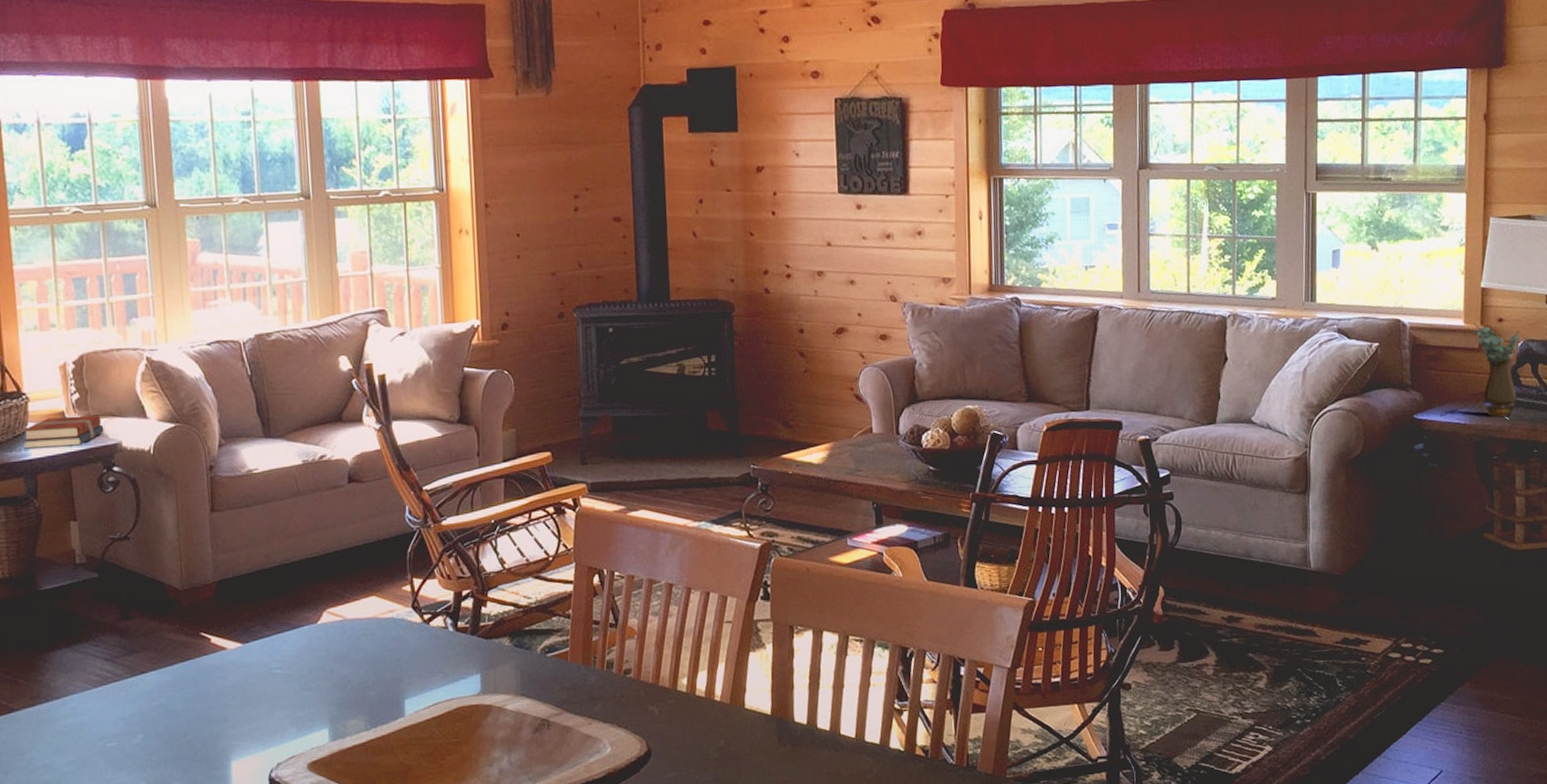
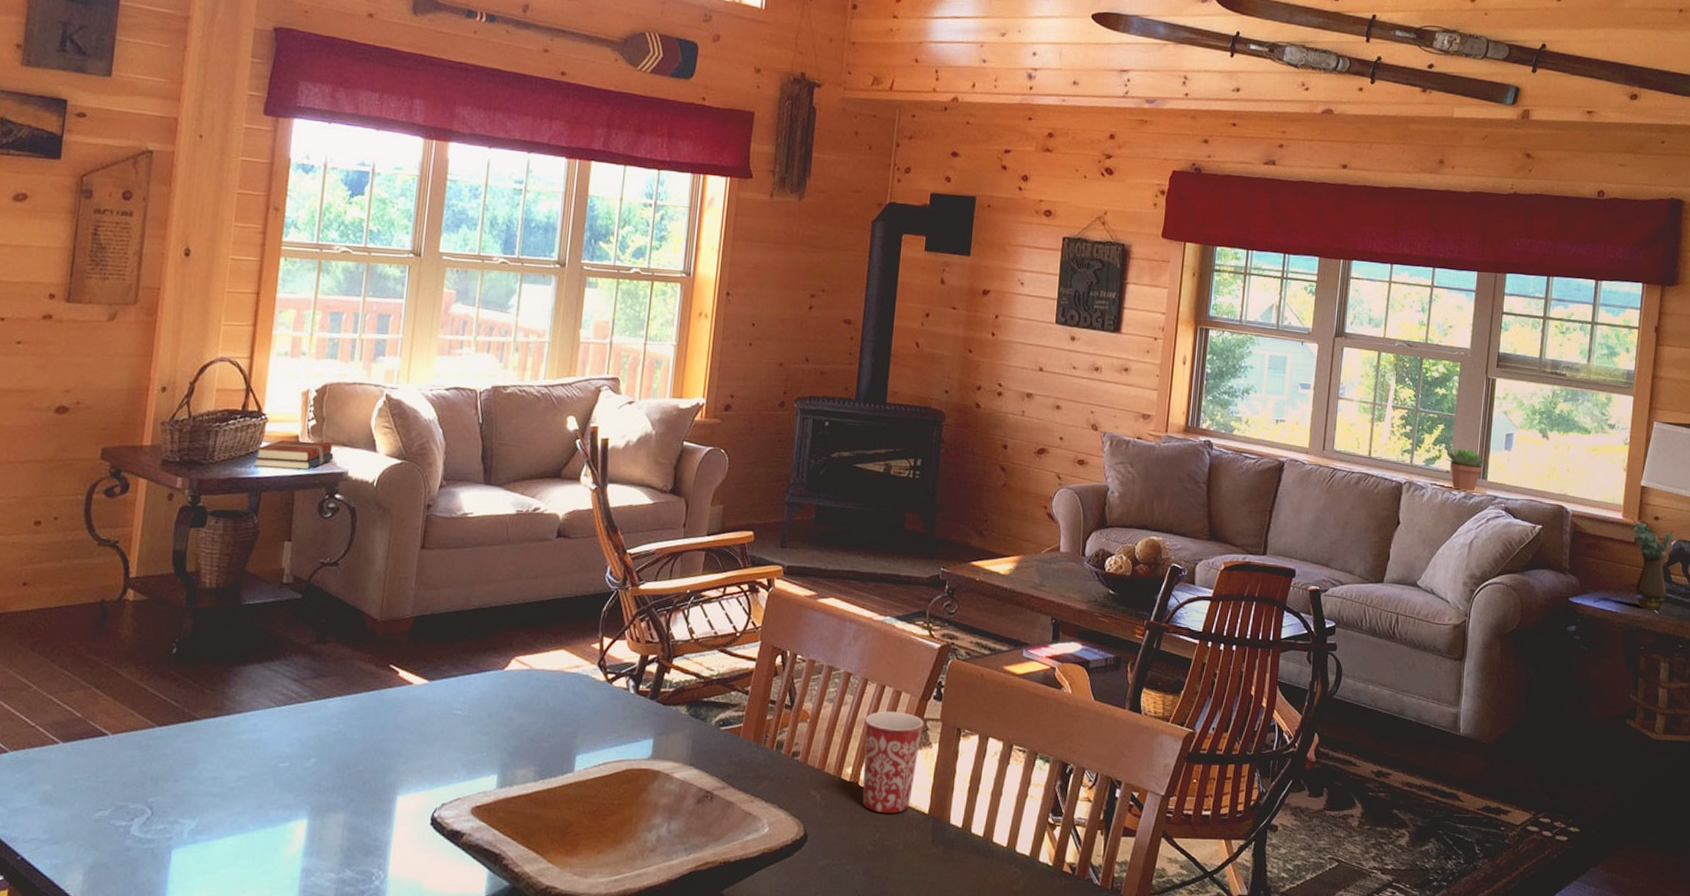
mug: none [693,616,755,720] -> present [862,711,924,813]
succulent plant: none [1269,270,1314,317] -> present [1445,448,1486,492]

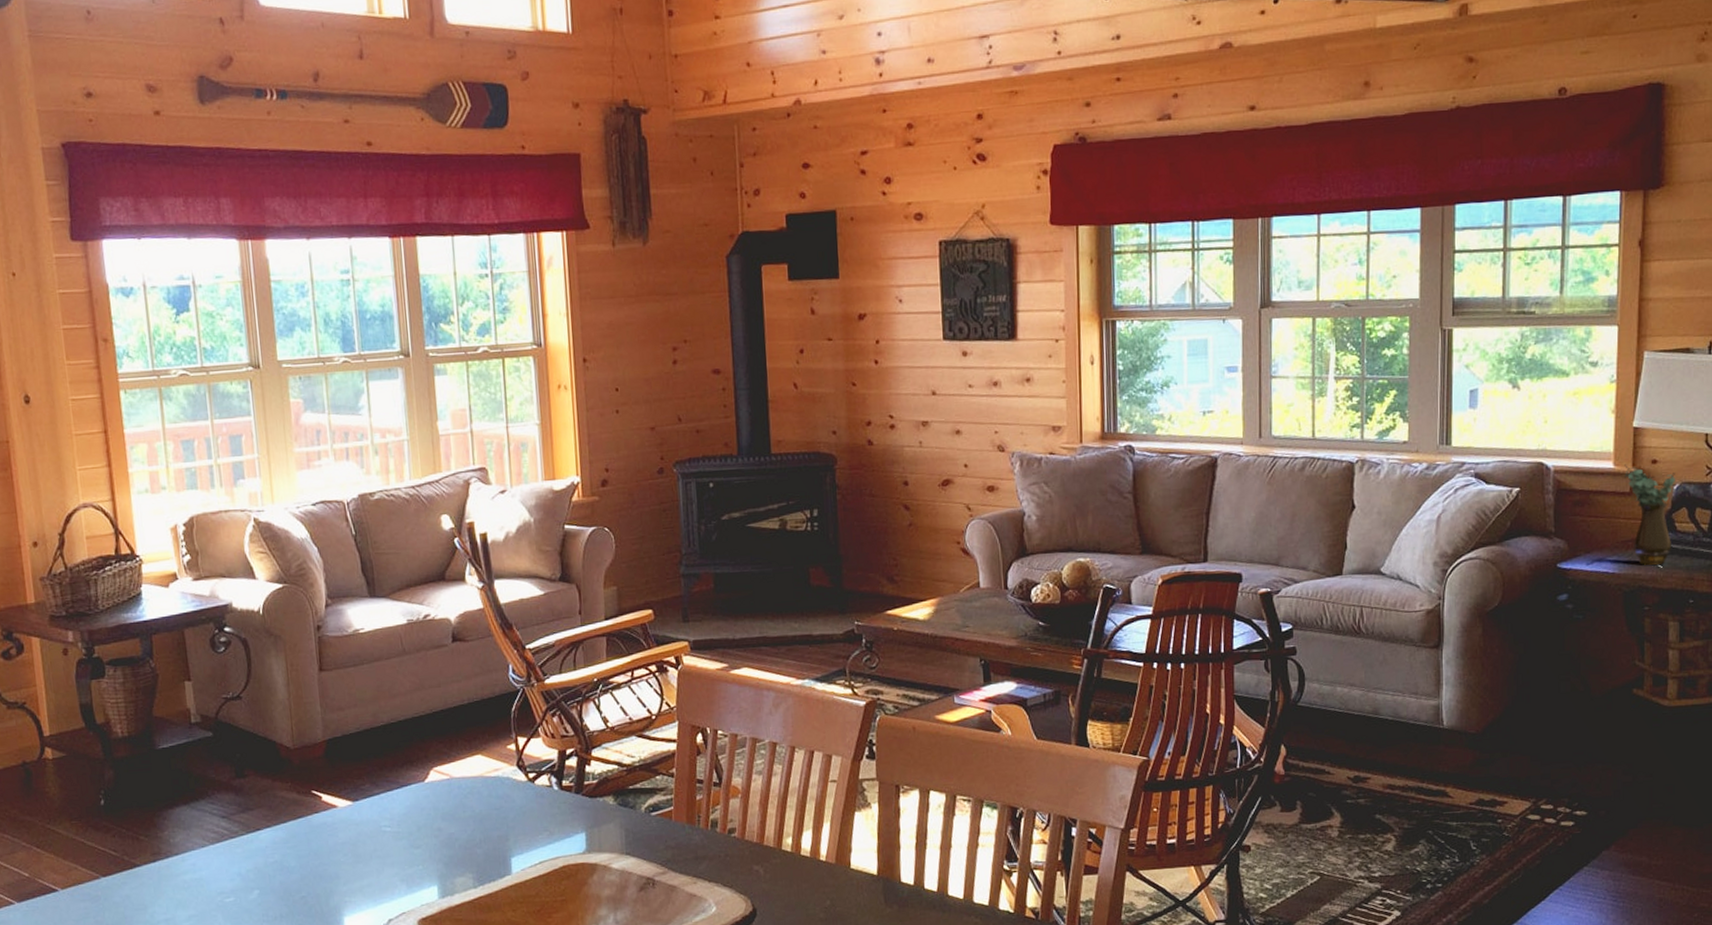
books: present [254,439,334,470] -> none [138,576,215,610]
mug: present [862,711,924,813] -> none [797,775,860,880]
succulent plant: present [1445,448,1486,492] -> none [1400,412,1449,461]

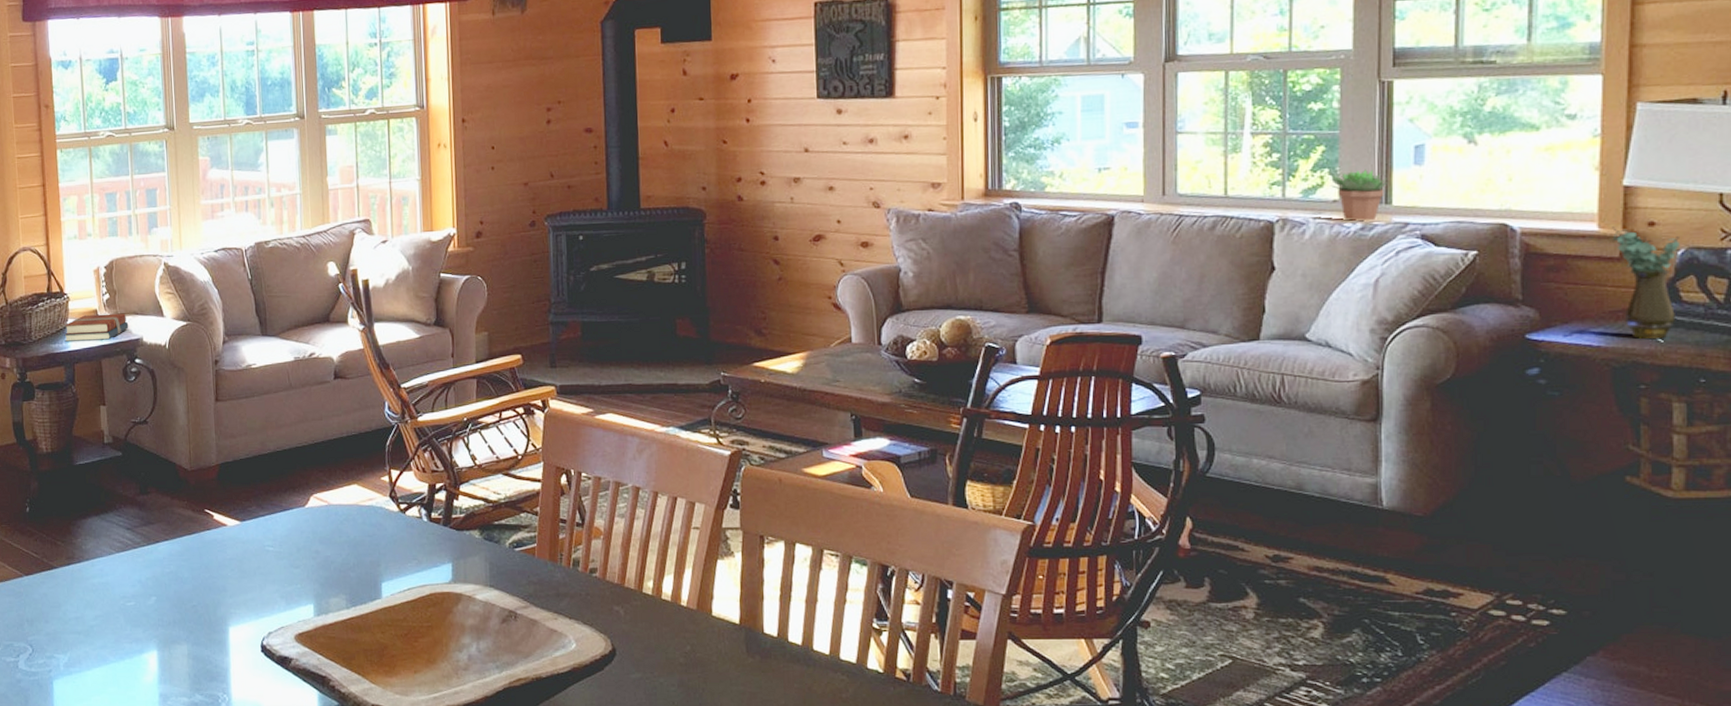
books: none [138,576,215,610] -> present [64,313,129,342]
succulent plant: none [1400,412,1449,461] -> present [1330,169,1389,221]

